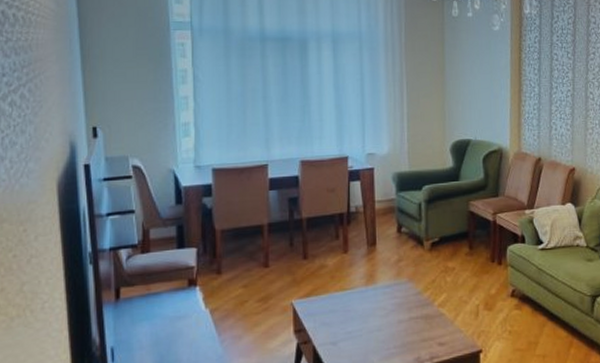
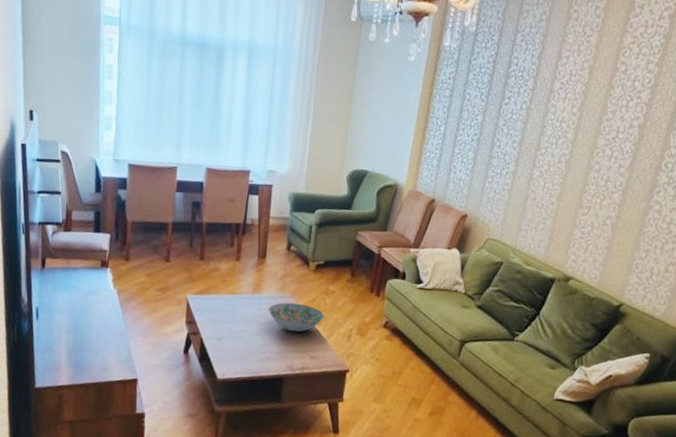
decorative bowl: none [386,287,448,320] -> present [269,302,325,333]

